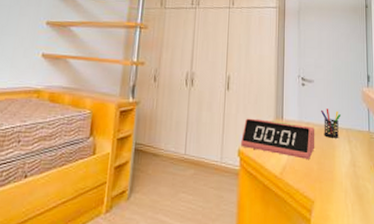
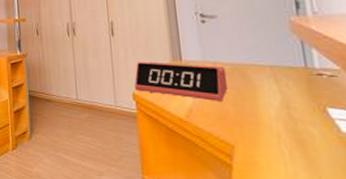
pen holder: present [320,108,341,138] -> none [230,45,260,77]

